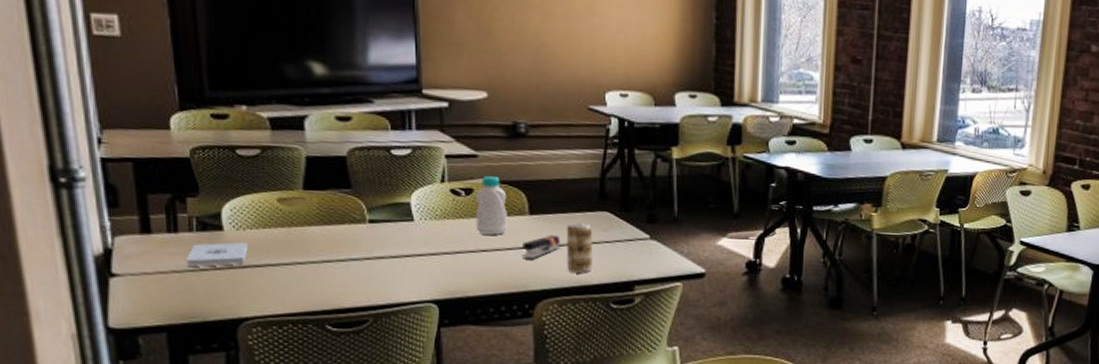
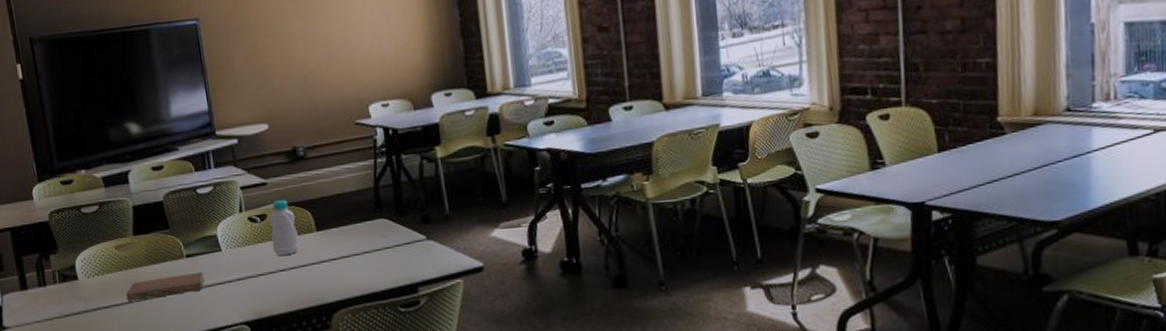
notepad: present [187,242,248,267] -> none [54,288,98,314]
notebook: none [287,240,388,263] -> present [126,271,204,302]
stapler: present [521,235,561,260] -> none [314,247,348,274]
beverage can: present [566,222,593,273] -> none [349,231,378,282]

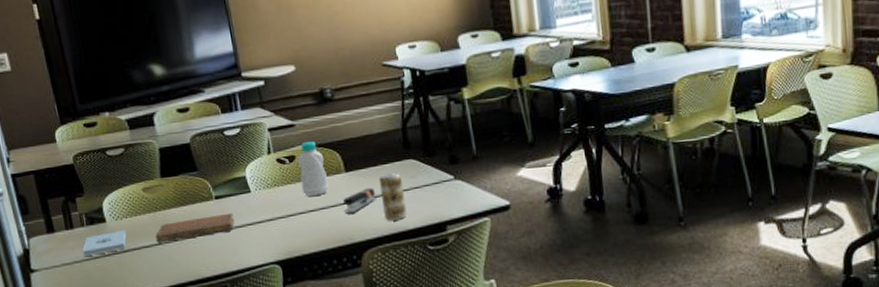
notepad: none [54,288,98,314] -> present [83,230,127,256]
stapler: none [314,247,348,274] -> present [343,187,377,214]
beverage can: none [349,231,378,282] -> present [378,172,407,221]

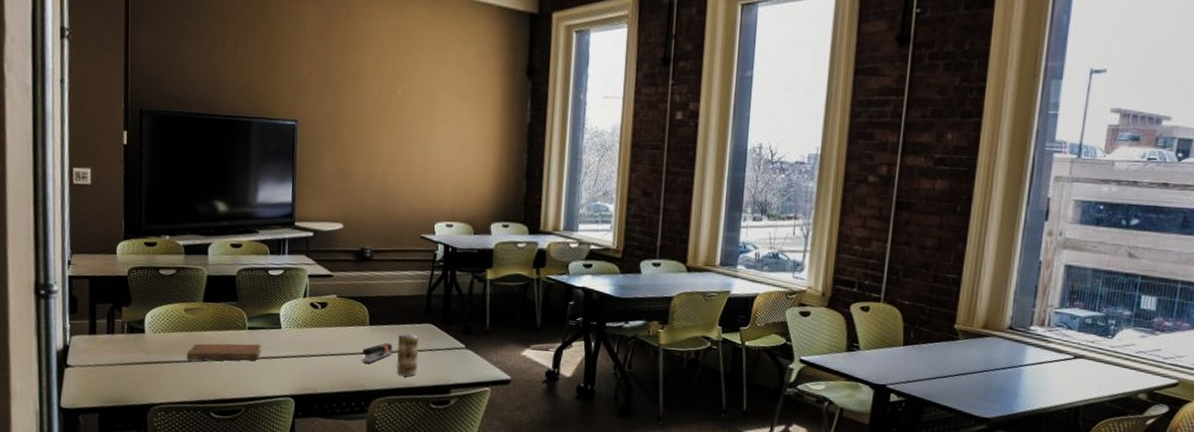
notepad: present [83,230,127,256] -> none [118,343,161,362]
bottle: present [297,141,329,196] -> none [327,292,353,342]

